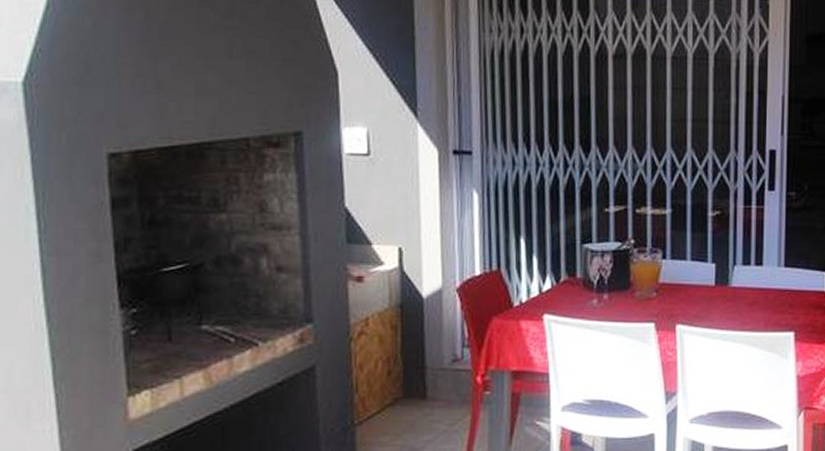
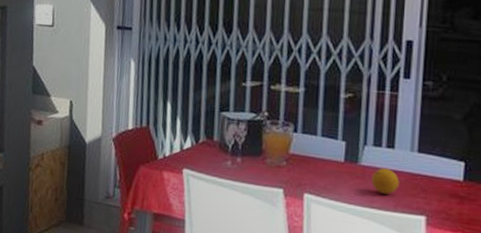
fruit: none [743,288,768,314] -> present [372,168,399,195]

